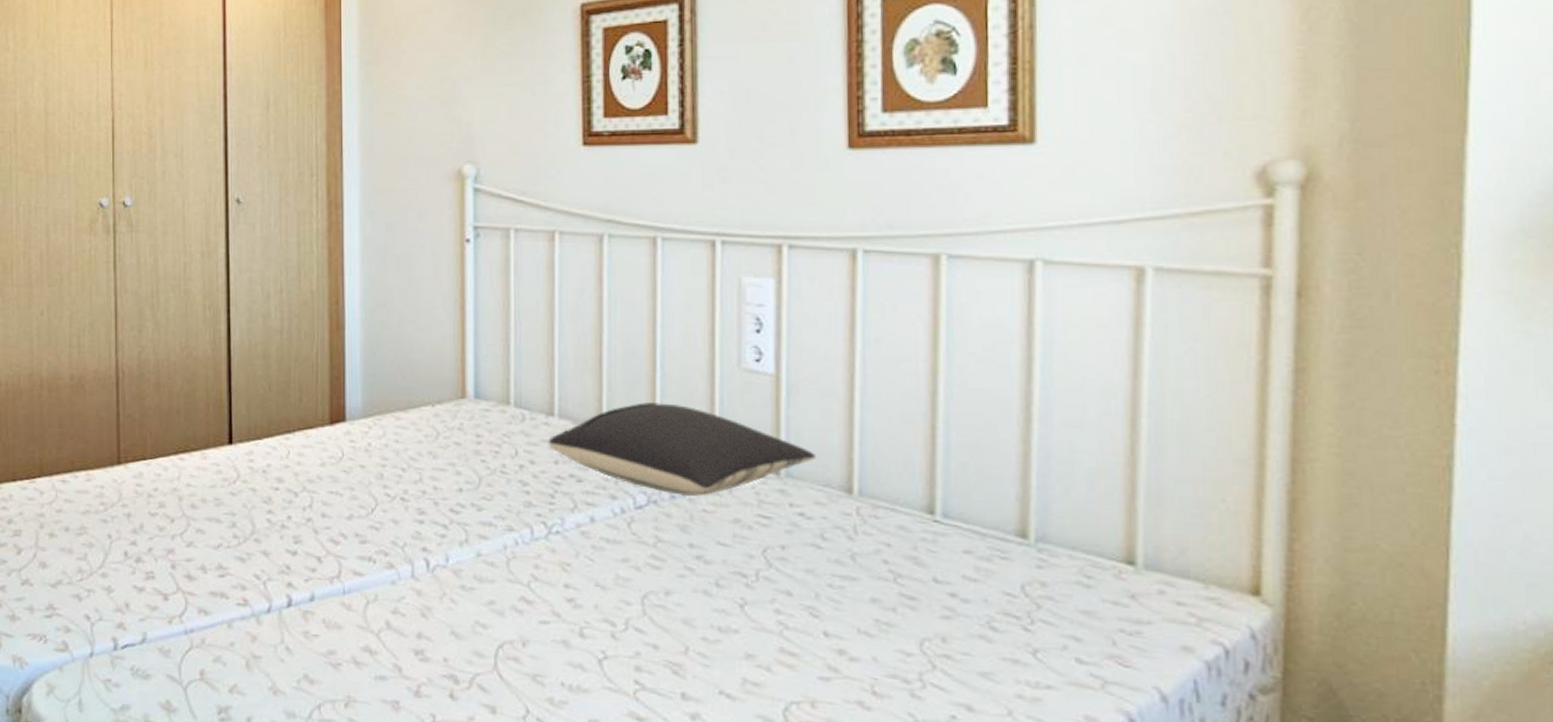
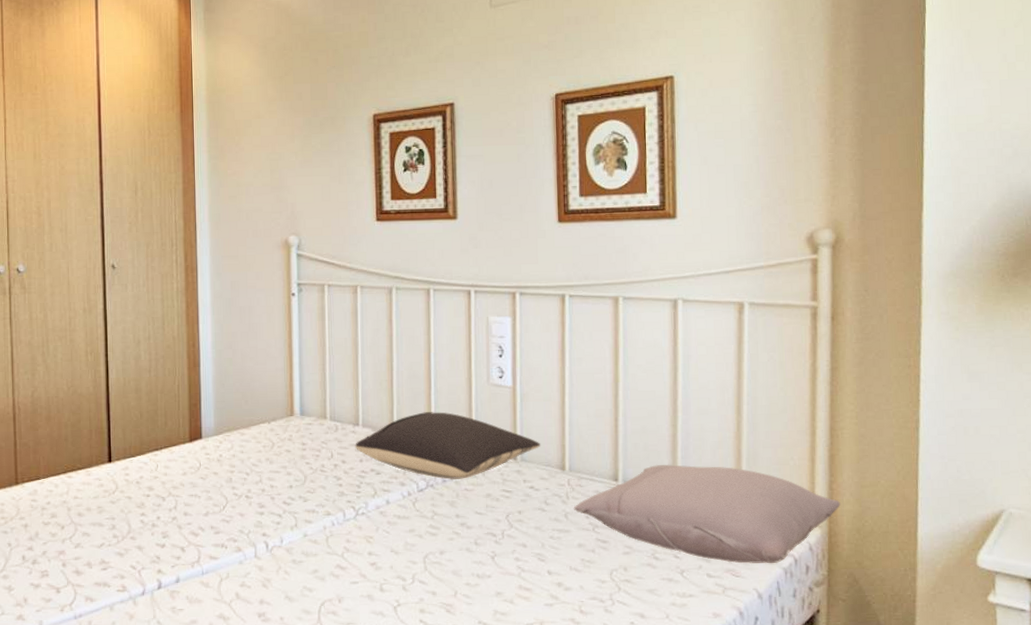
pillow: none [864,495,1307,654] -> present [573,465,841,564]

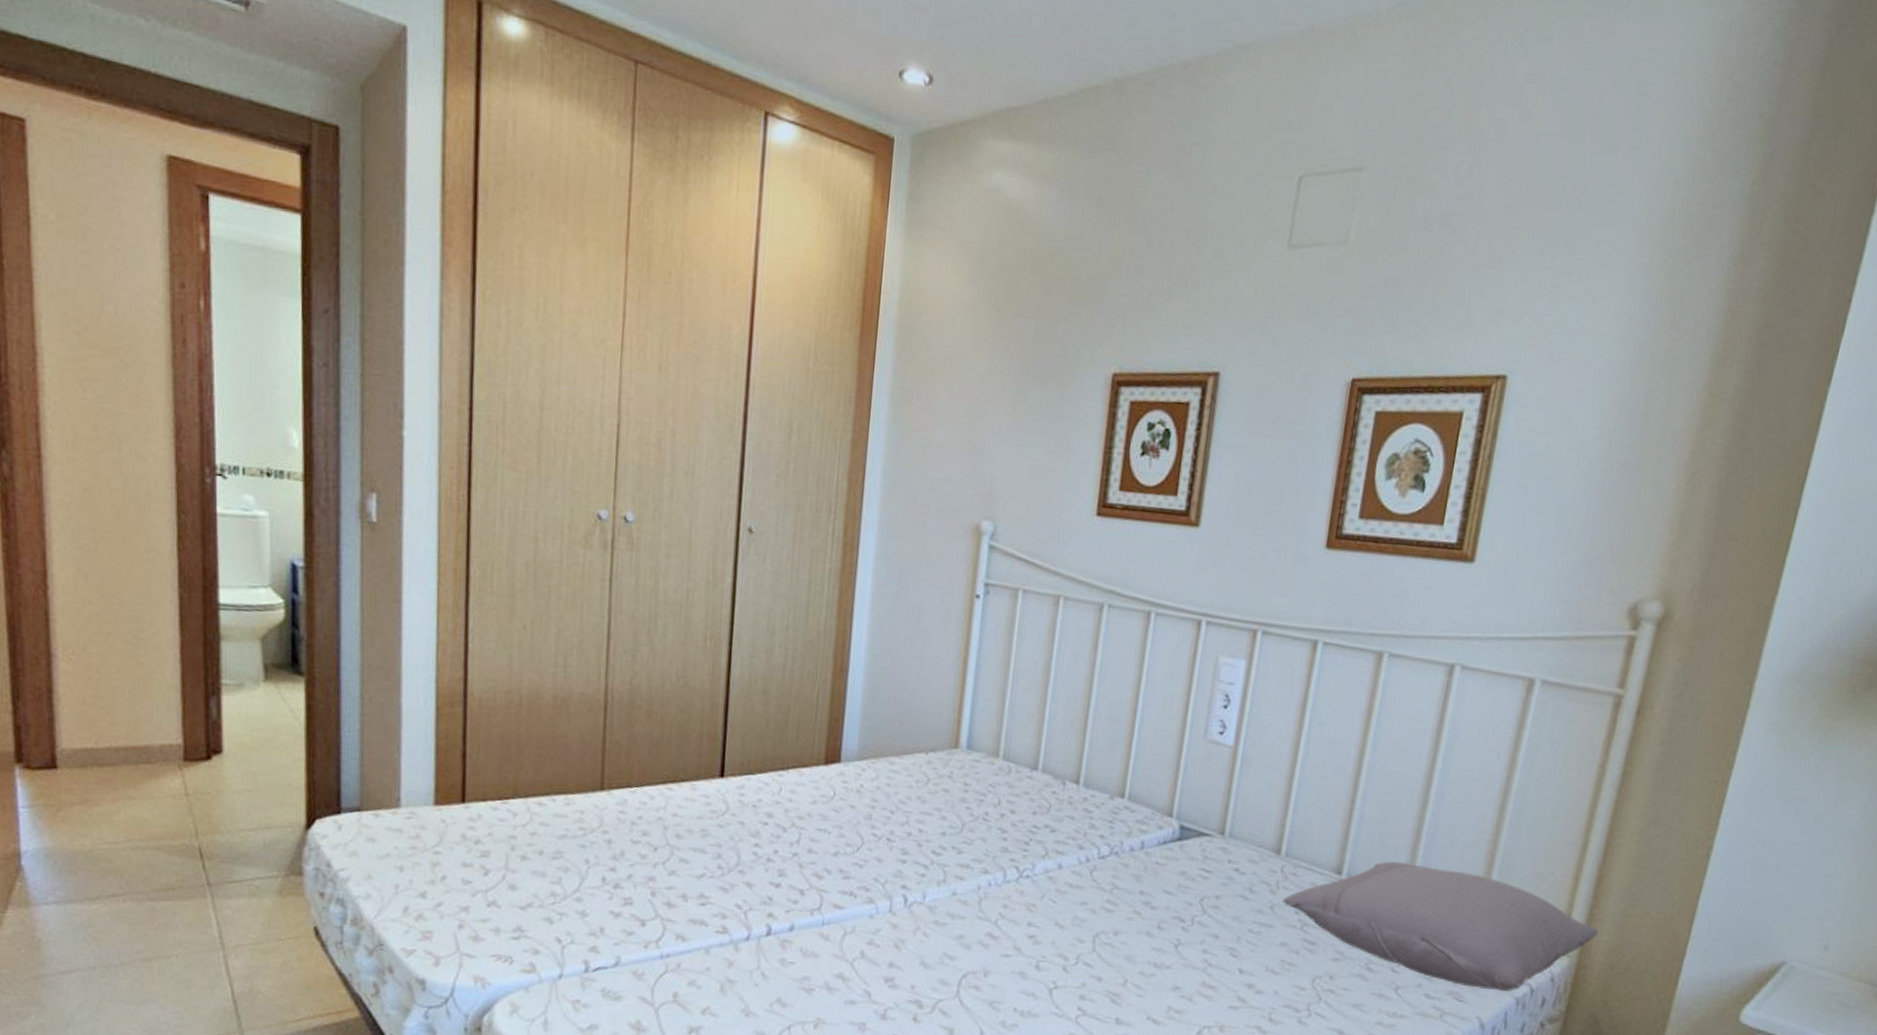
pillow: present [355,412,541,480] -> none [1029,763,1257,851]

